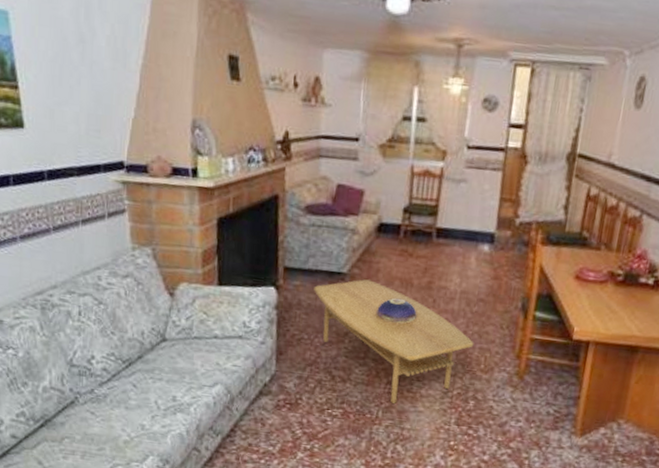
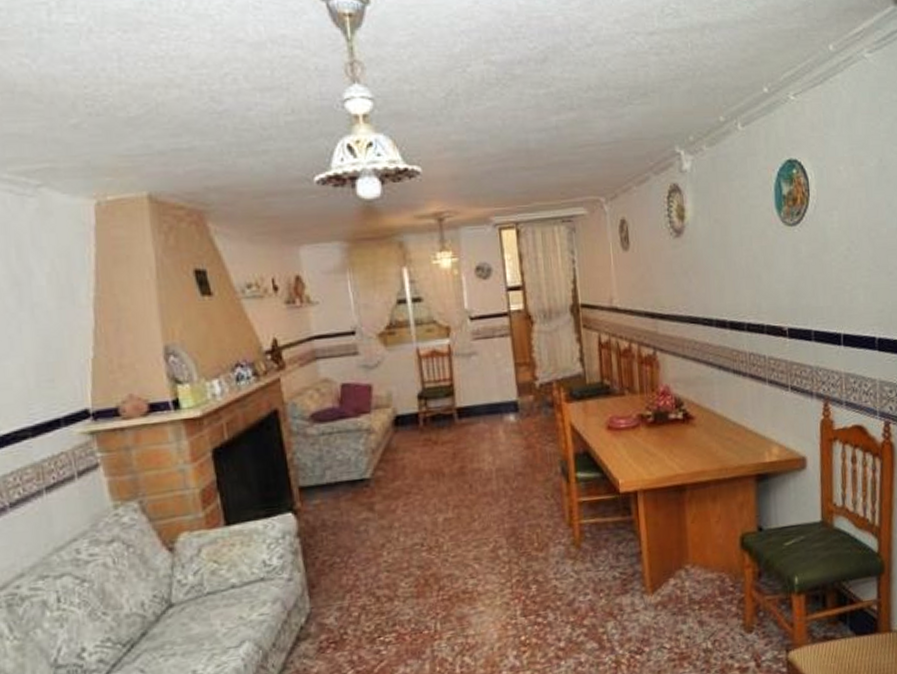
coffee table: present [314,279,474,405] -> none [337,479,522,612]
decorative bowl: present [375,298,418,324] -> none [410,492,457,523]

